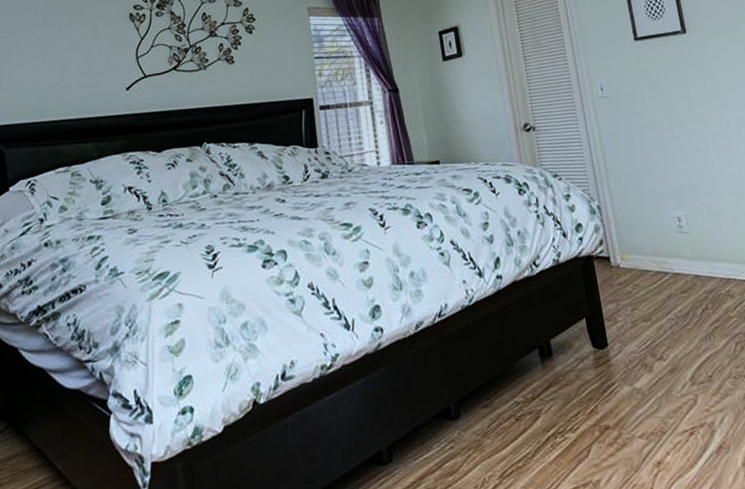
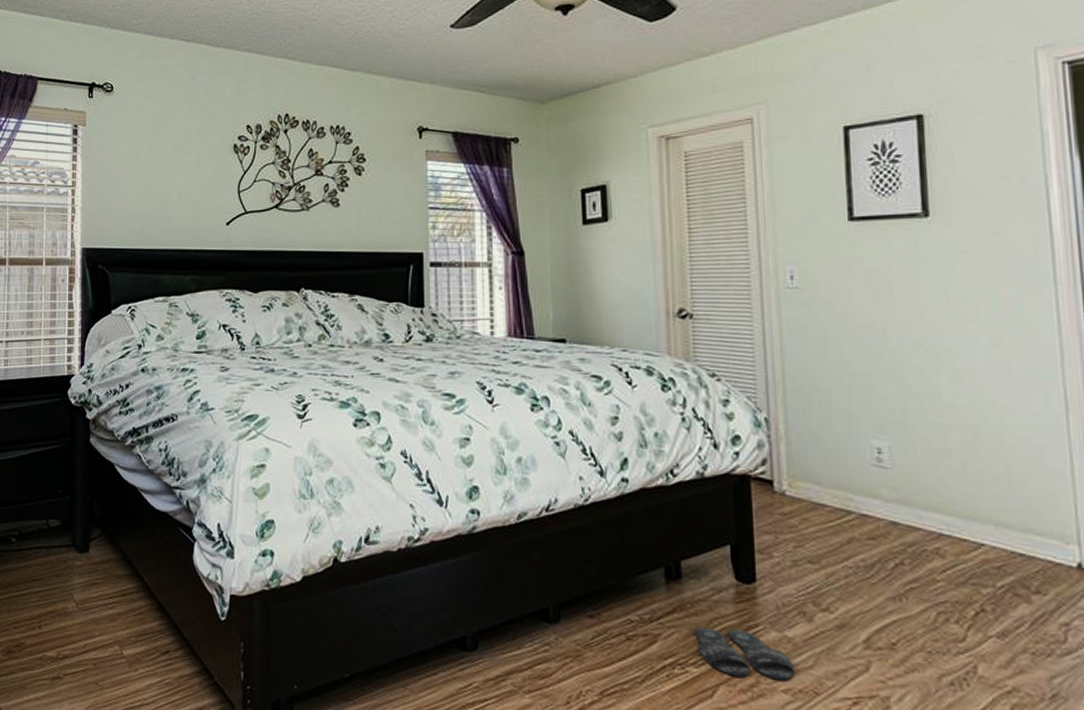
slippers: none [567,390,646,434] -> present [694,627,795,681]

